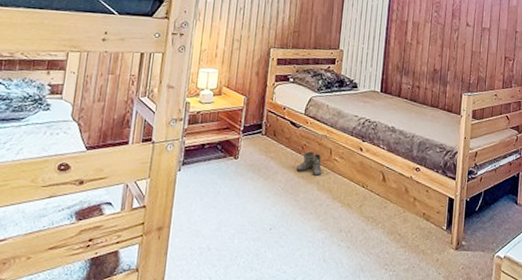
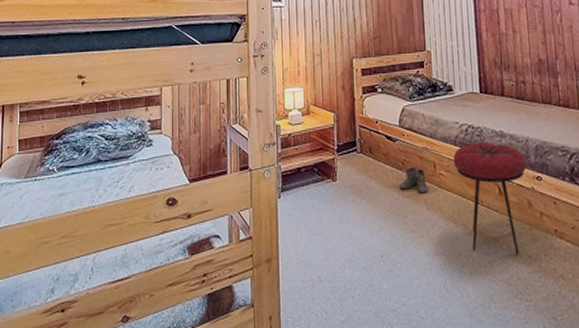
stool: none [348,134,410,232] -> present [453,141,527,255]

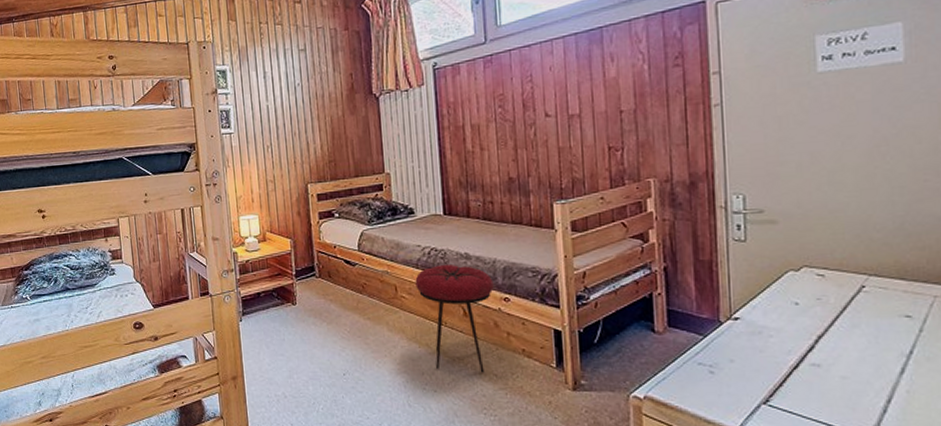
boots: present [399,167,429,194] -> none [360,290,390,316]

